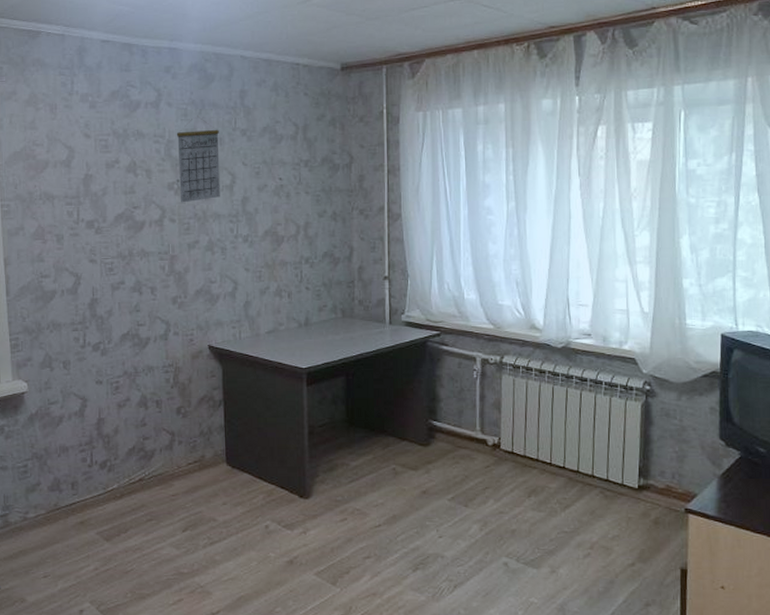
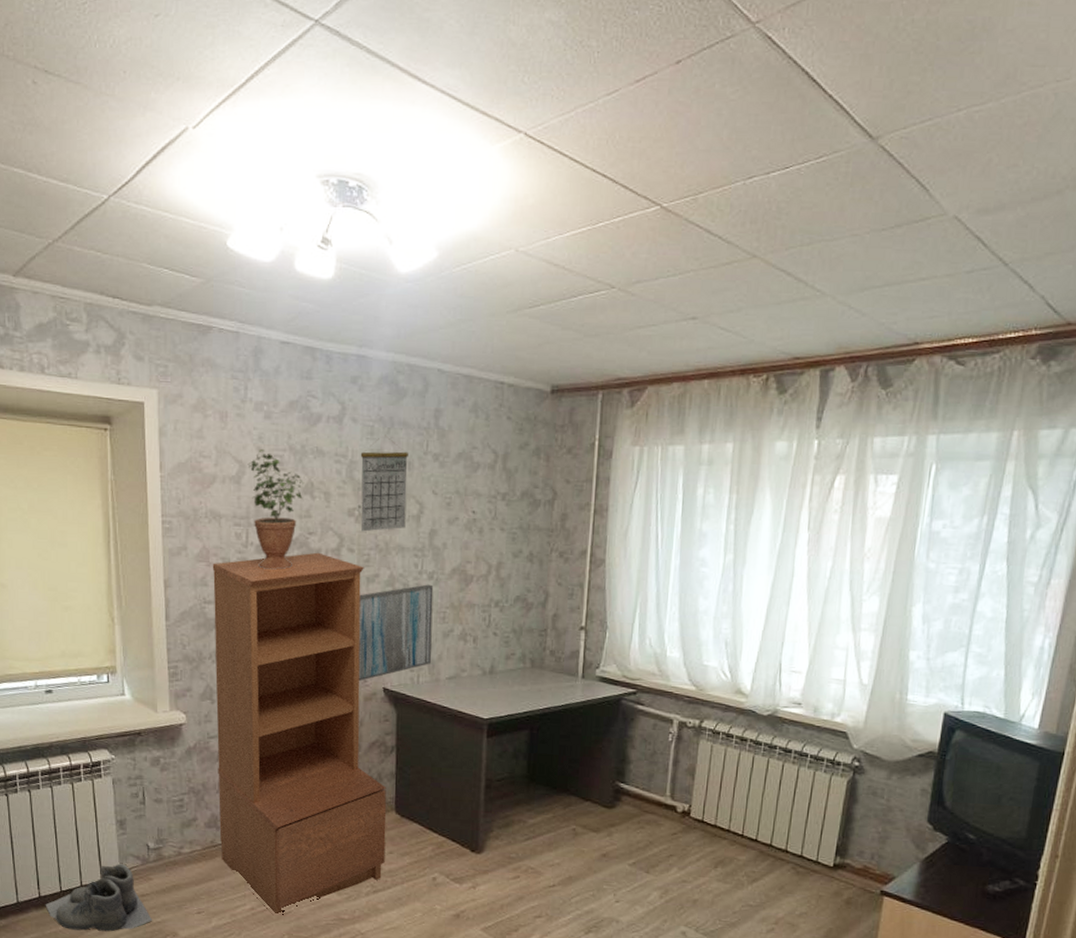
bookshelf: none [47,224,219,574] -> present [212,552,386,915]
potted plant: none [76,135,128,243] -> present [247,449,305,570]
wall art: none [182,247,252,340] -> present [358,584,434,681]

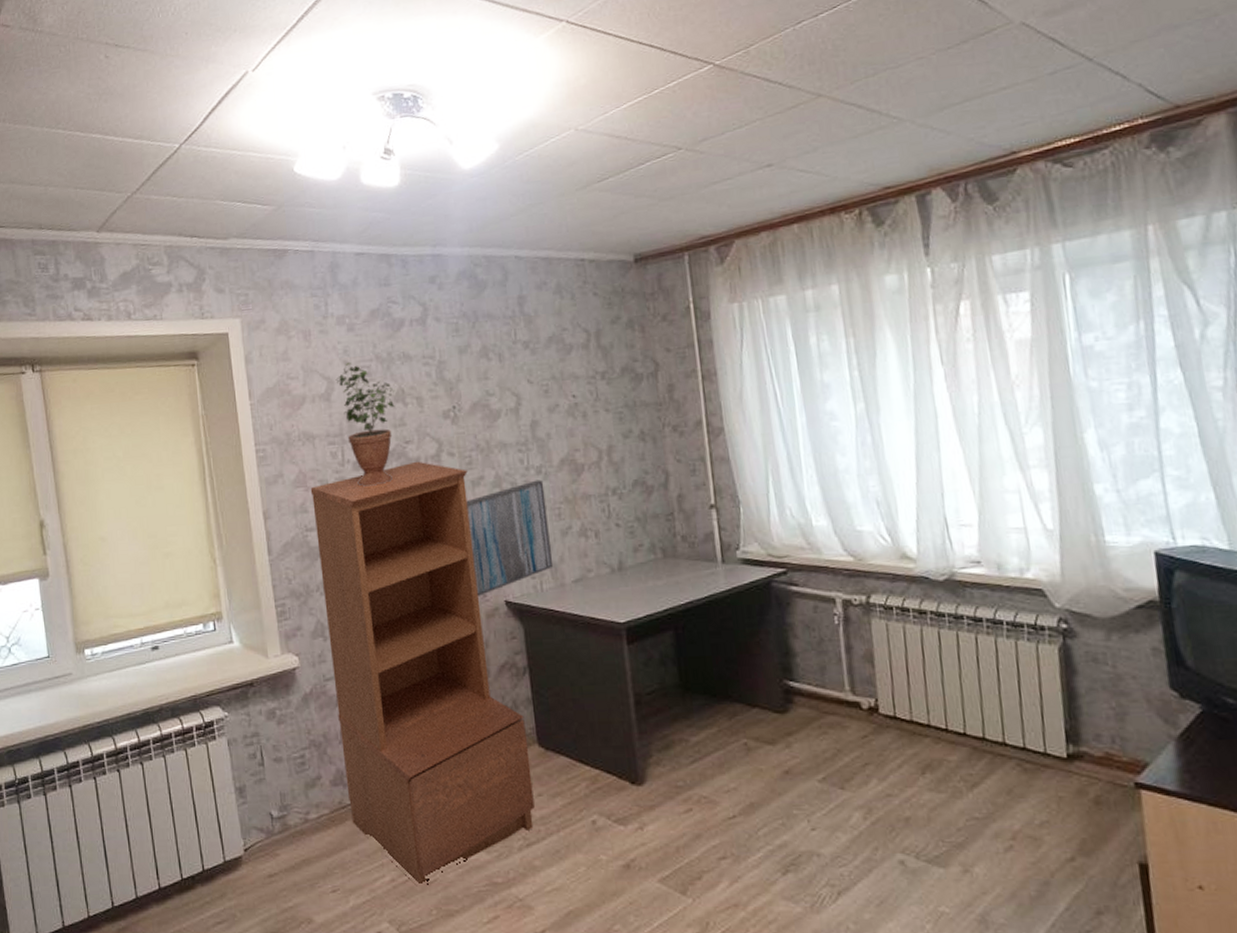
boots: present [45,864,153,932] -> none [166,840,284,926]
calendar: present [360,434,408,532] -> none [448,329,505,433]

